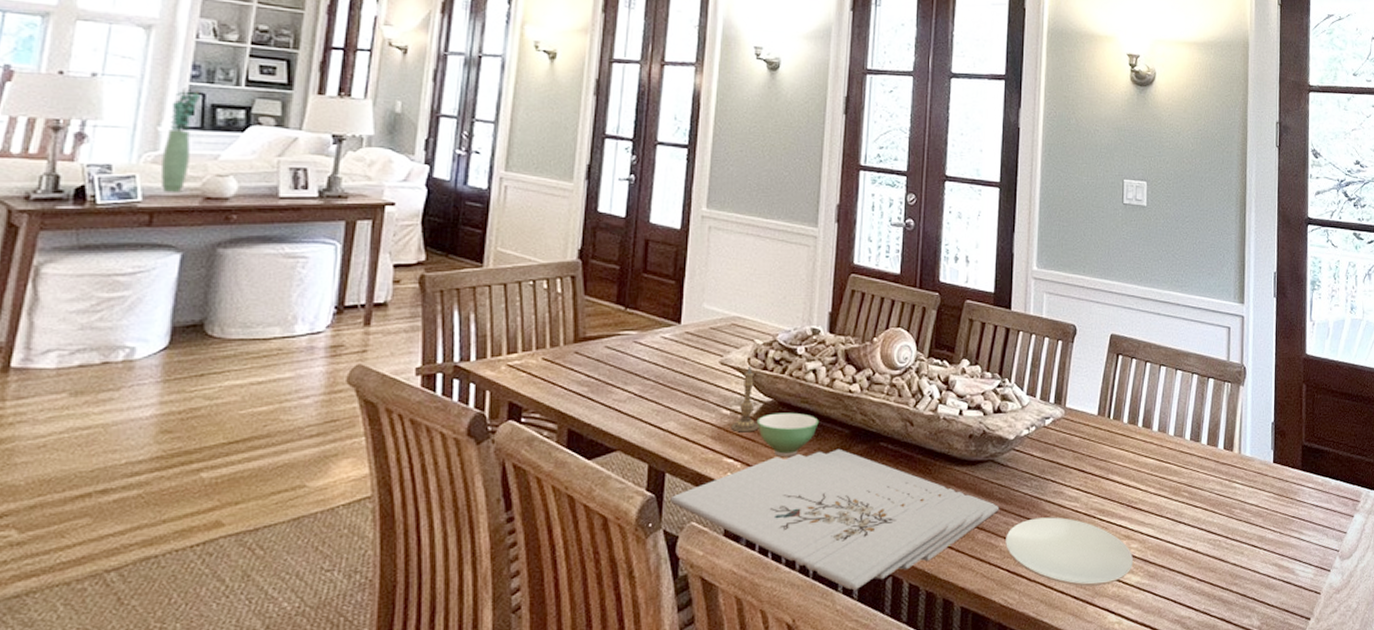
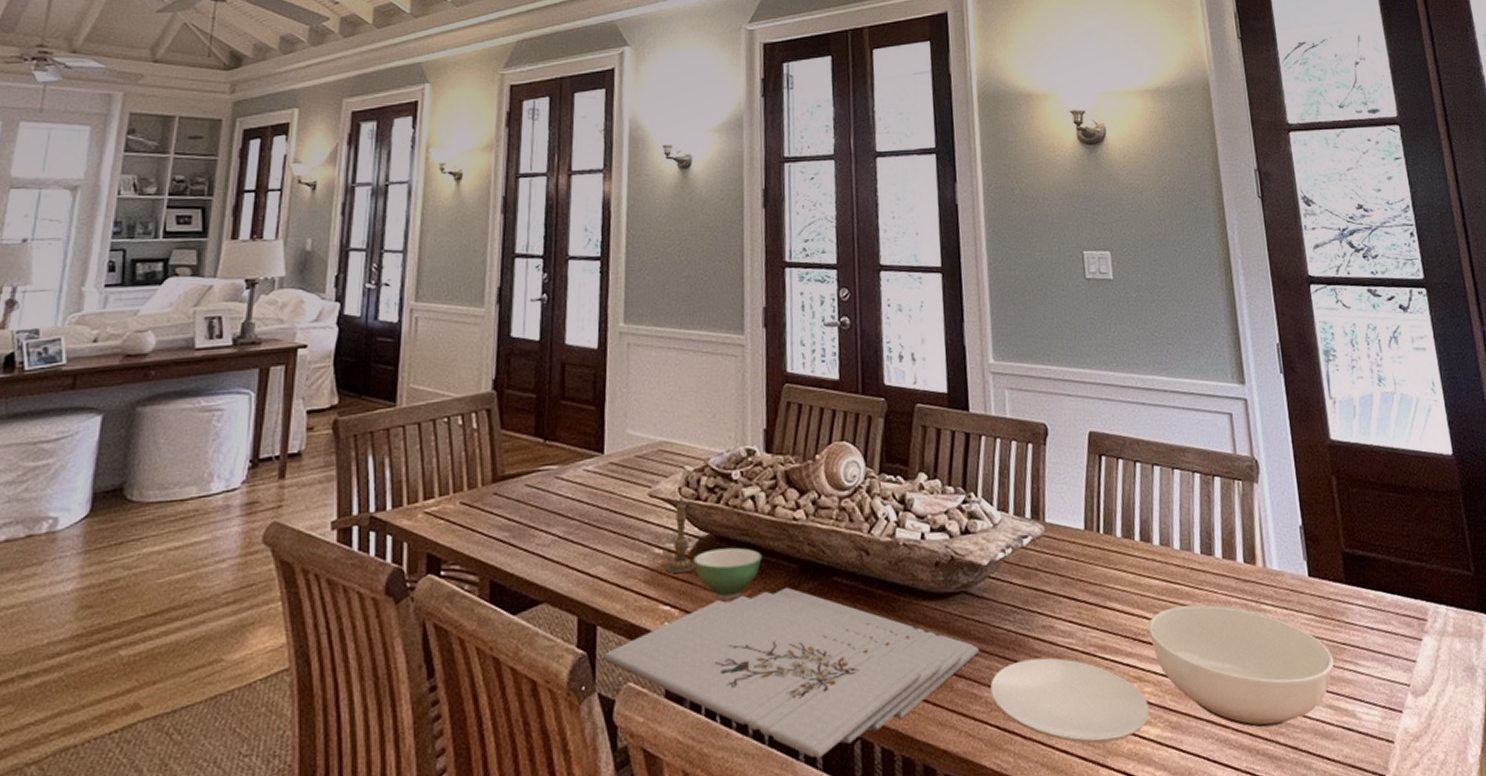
vase: present [160,87,200,194] -> none [83,245,121,354]
bowl: none [1140,480,1284,579] -> present [1148,604,1334,728]

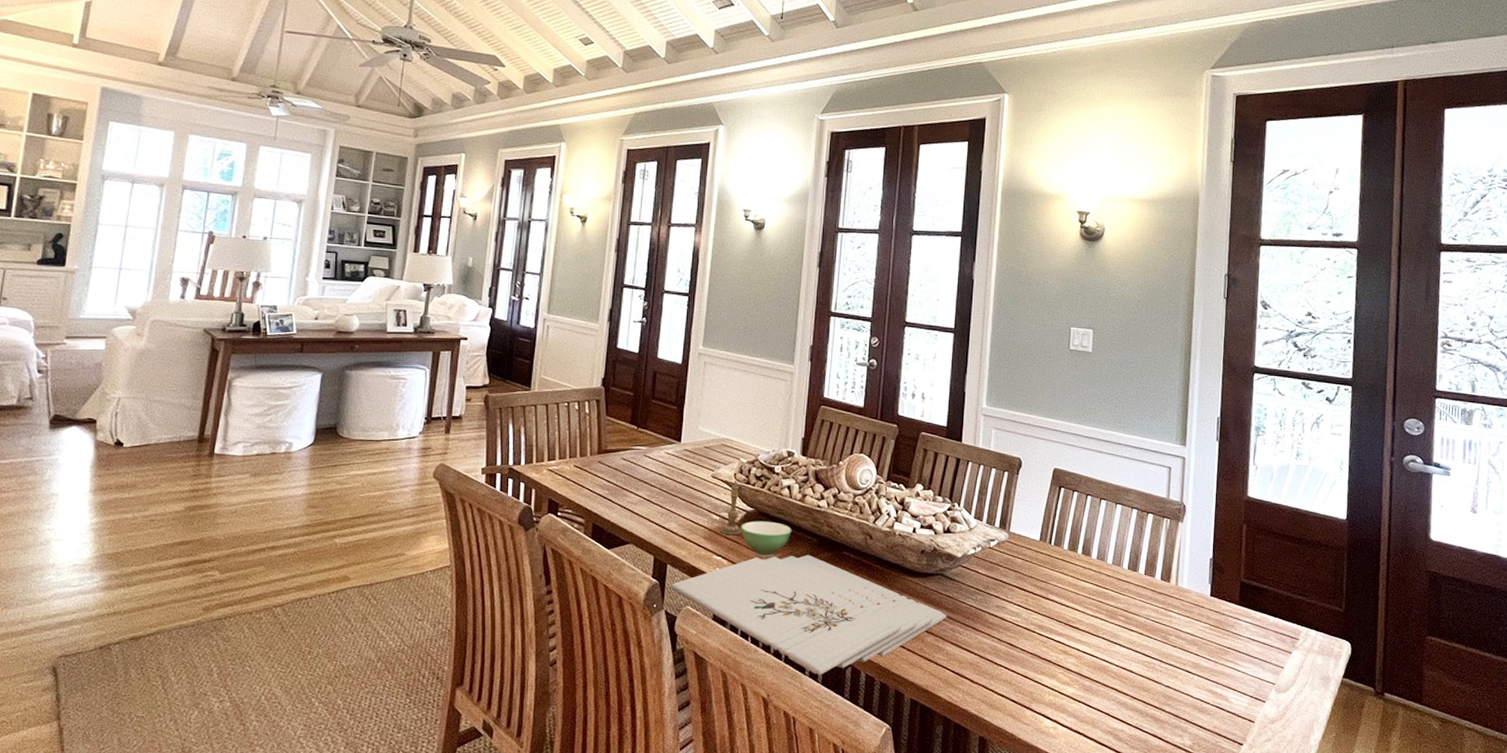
plate: present [990,657,1150,744] -> none [951,628,1070,693]
bowl: present [1148,604,1334,728] -> none [1077,605,1219,699]

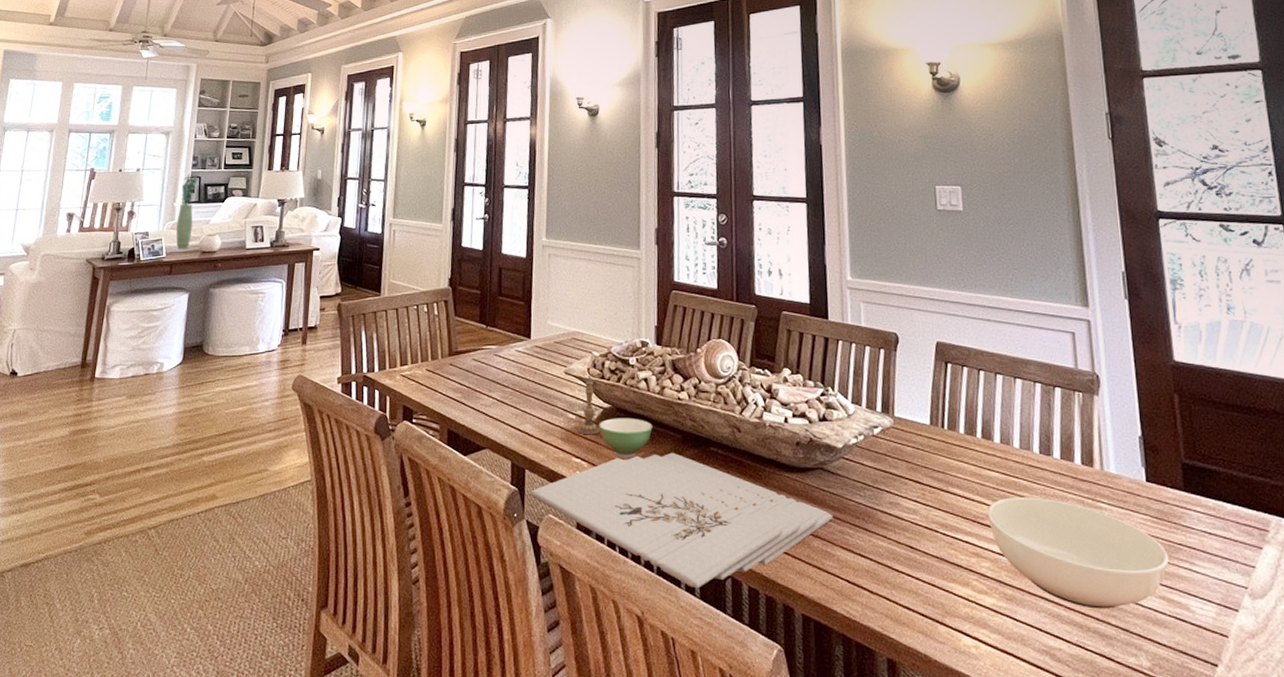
vase: none [308,247,334,328] -> present [176,173,198,250]
bowl: none [1077,605,1219,699] -> present [987,497,1169,609]

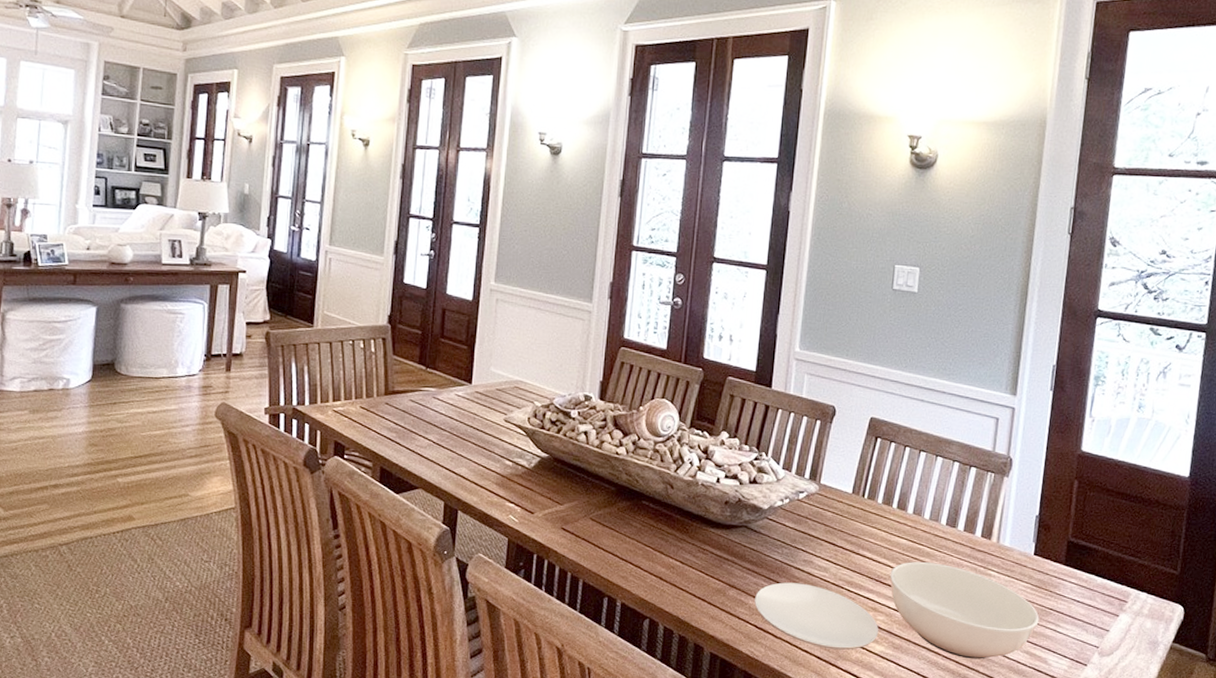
vase: present [176,173,198,250] -> none [79,172,104,259]
placemat: present [530,452,834,589] -> none [462,503,751,627]
candlestick: present [577,376,601,435] -> none [513,425,537,482]
bowl: present [598,417,653,459] -> none [534,467,589,507]
plate: none [842,529,987,604] -> present [754,582,879,650]

